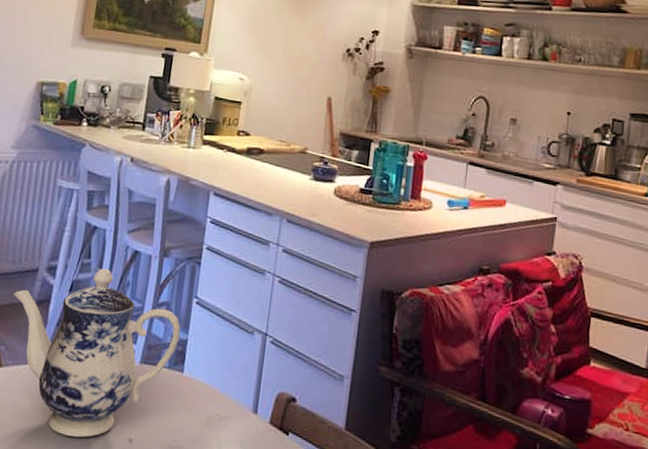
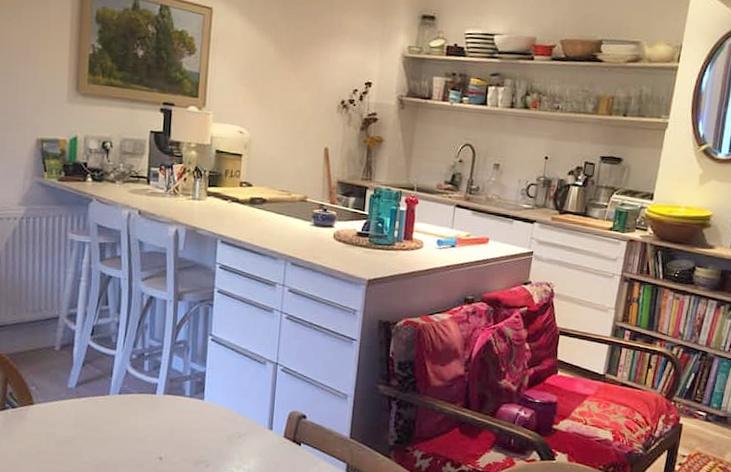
teapot: present [14,268,181,438] -> none [38,313,199,459]

